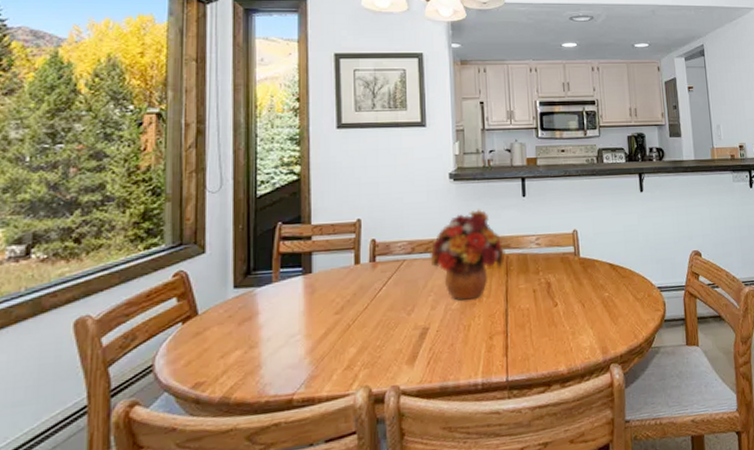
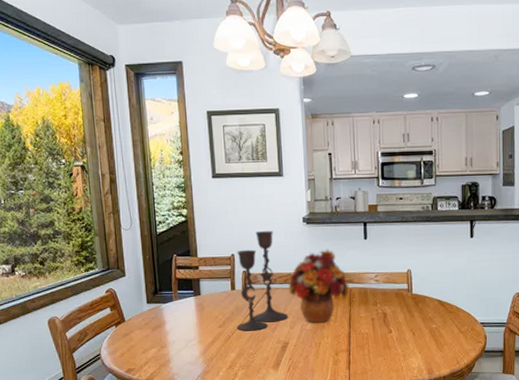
candlestick: none [359,190,428,317] -> present [236,231,287,331]

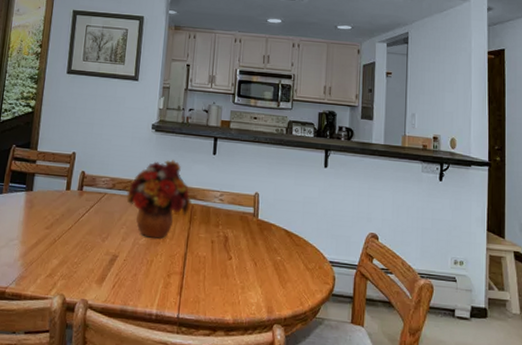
candlestick: present [236,231,287,331] -> none [64,132,121,238]

